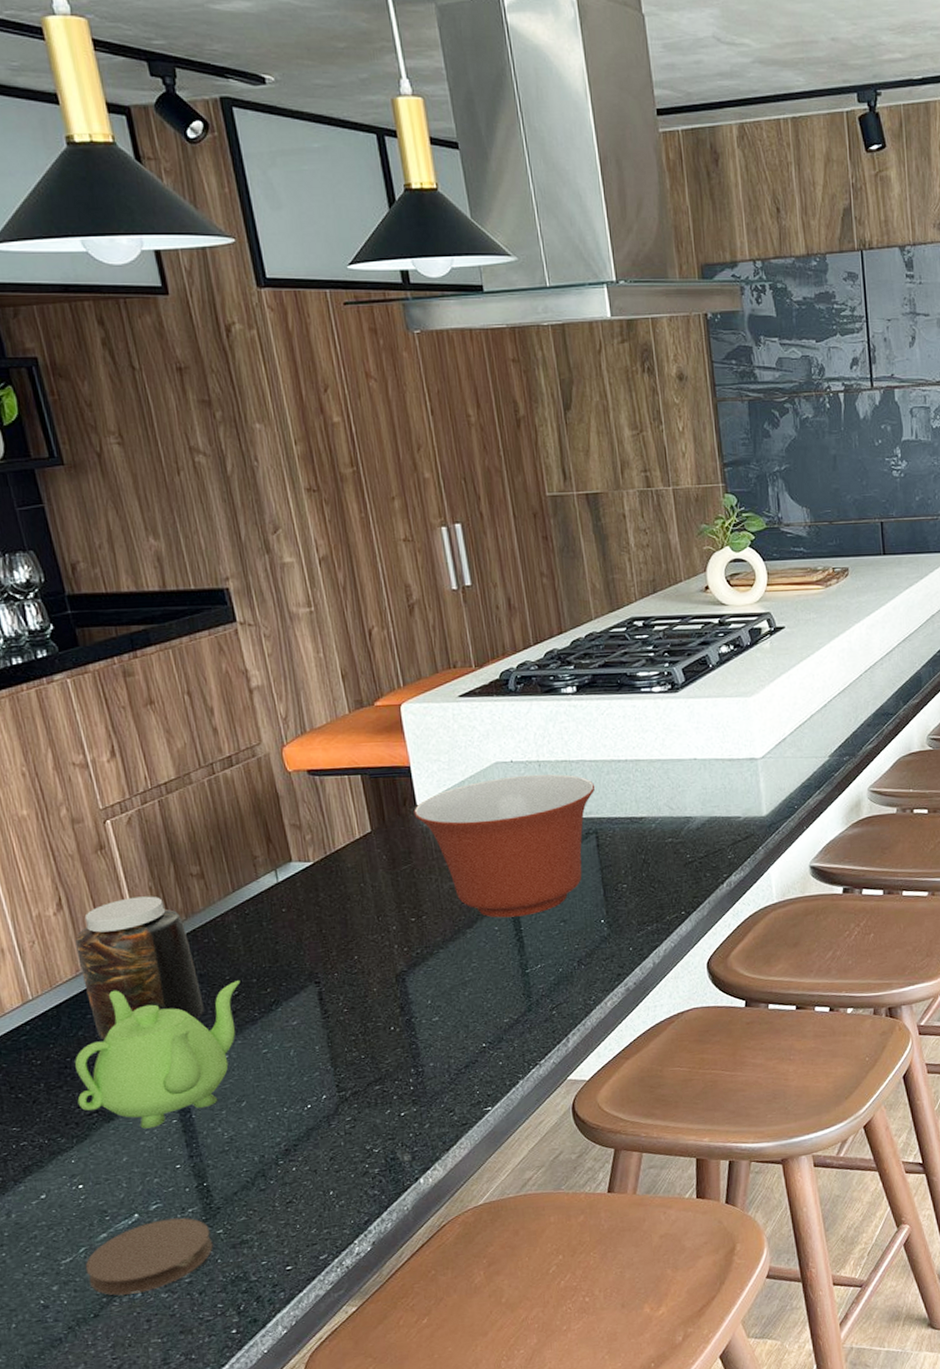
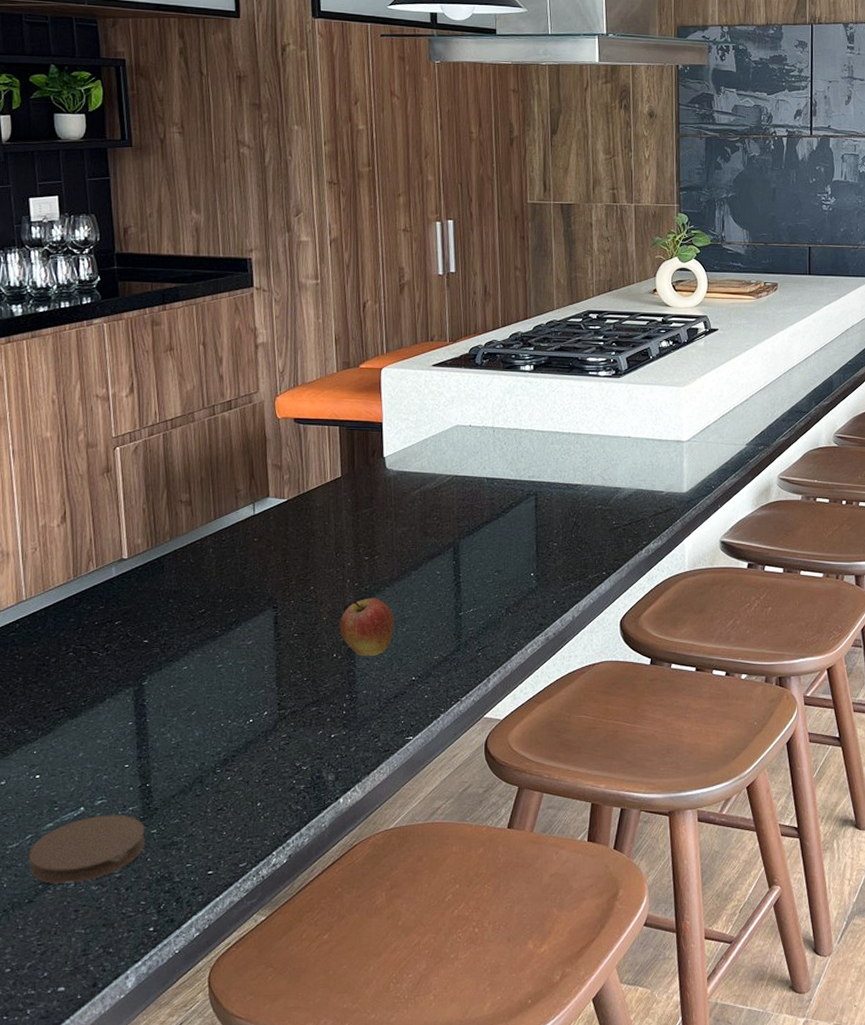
jar: present [75,896,205,1041] -> none [71,517,173,643]
teapot: present [75,981,241,1129] -> none [48,598,208,728]
fruit: none [392,962,455,1027] -> present [339,598,395,657]
mixing bowl: present [414,774,596,918] -> none [380,438,540,564]

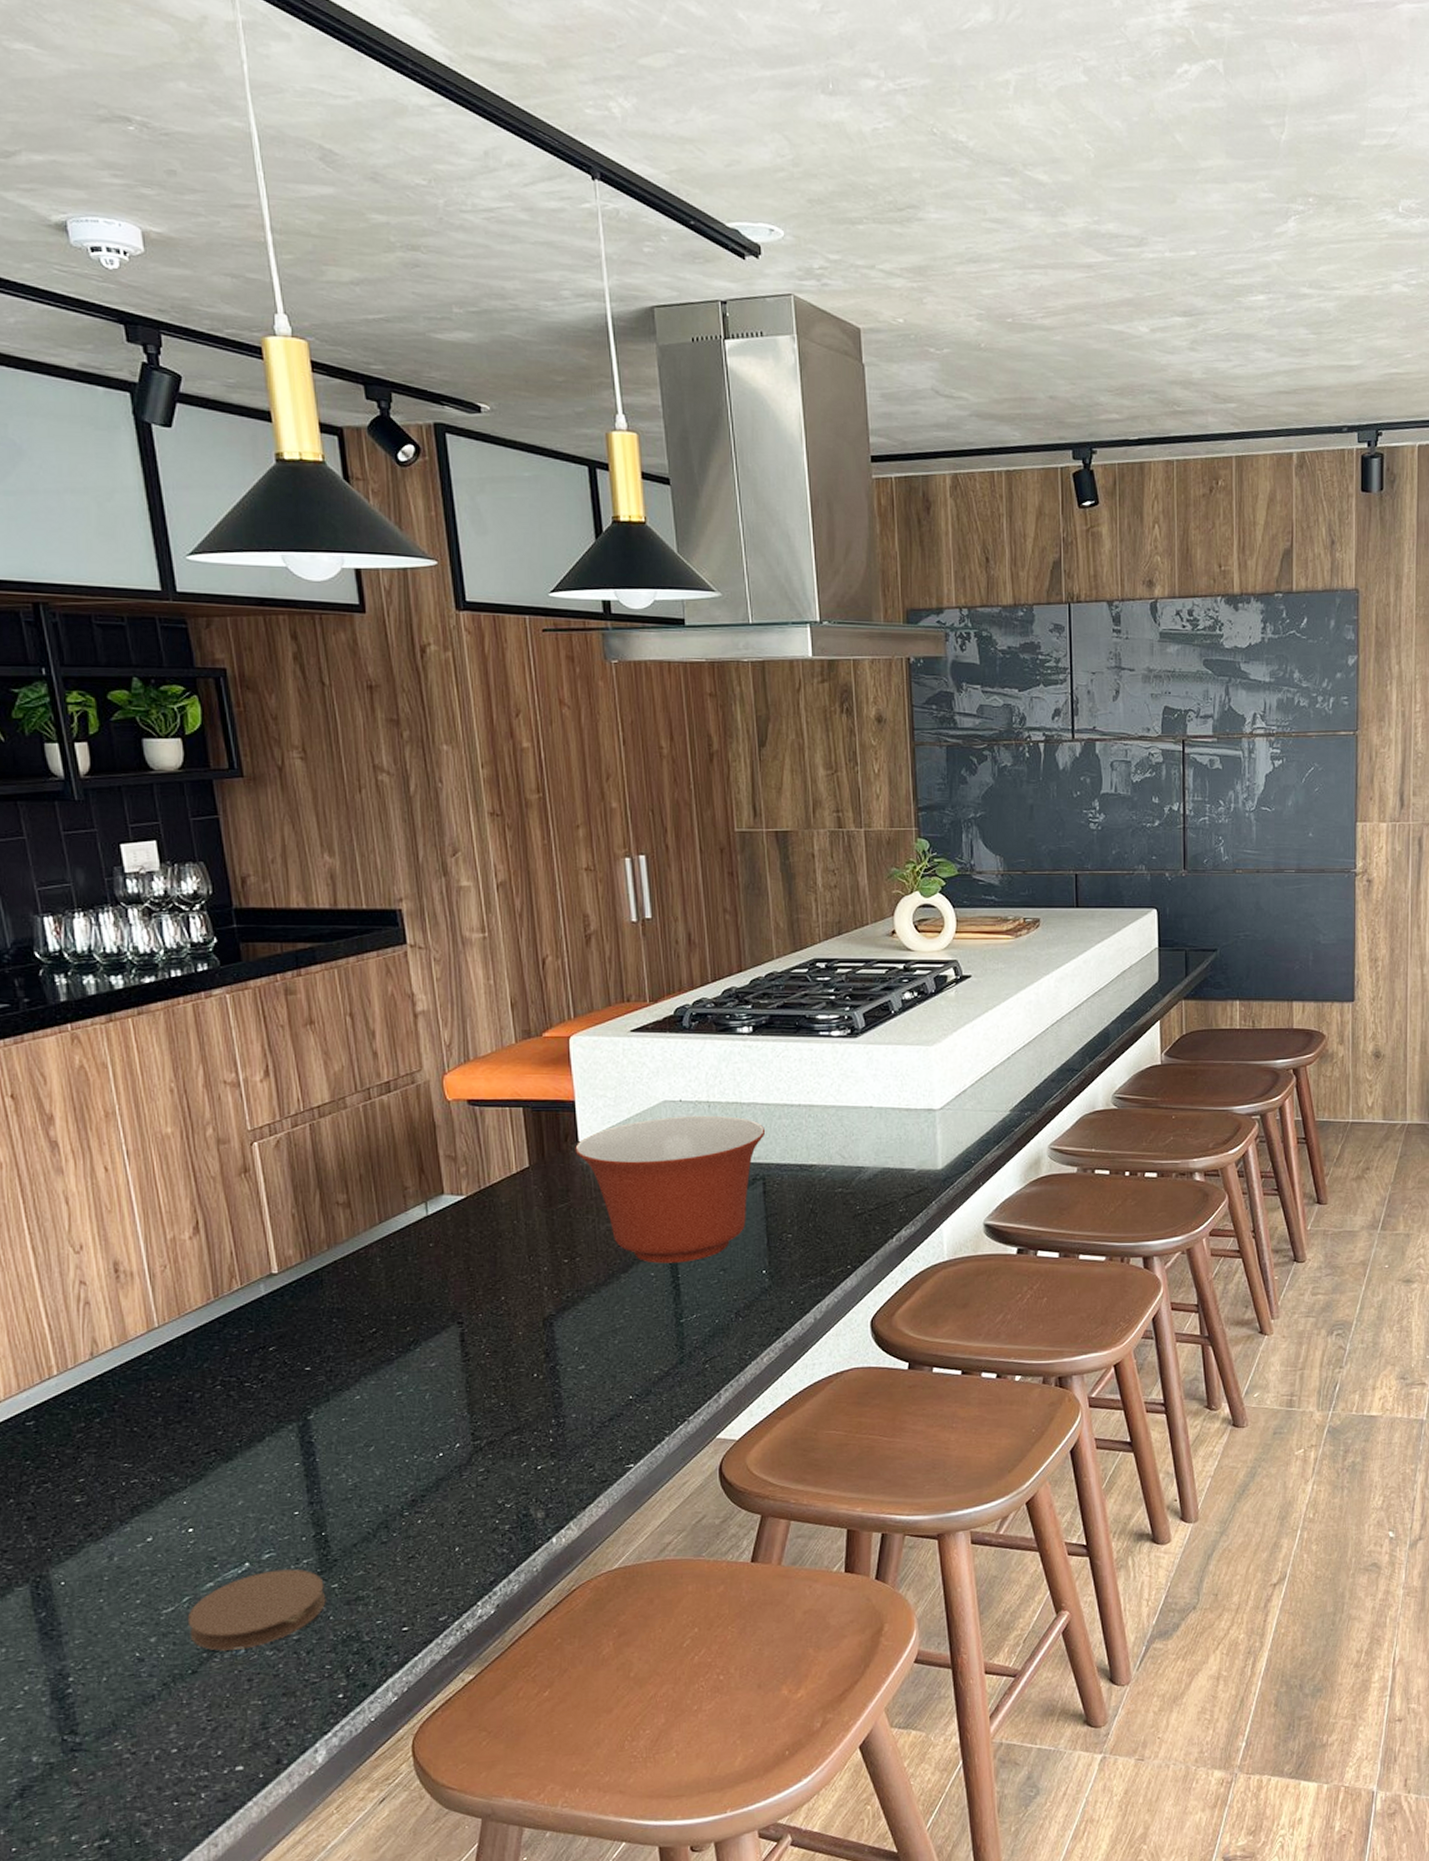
fruit: present [339,598,395,657] -> none [539,1306,604,1375]
mixing bowl: none [380,438,540,564] -> present [575,1115,766,1264]

